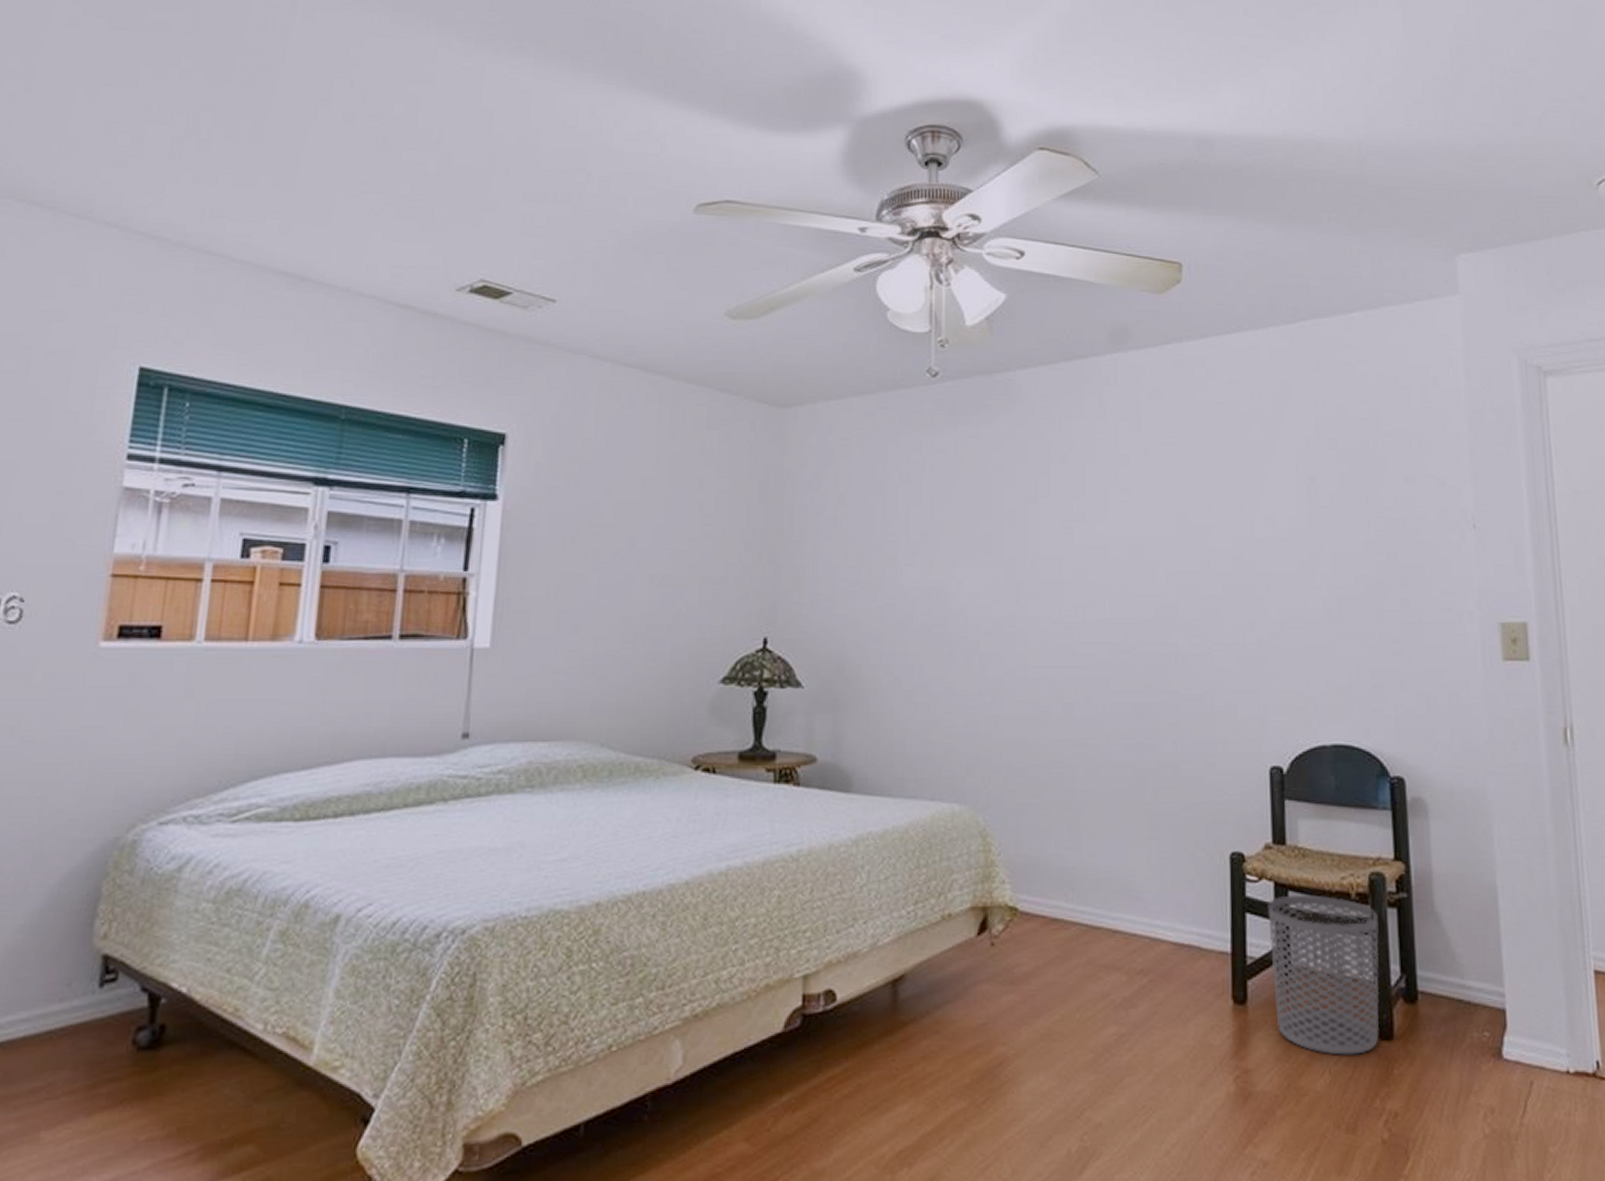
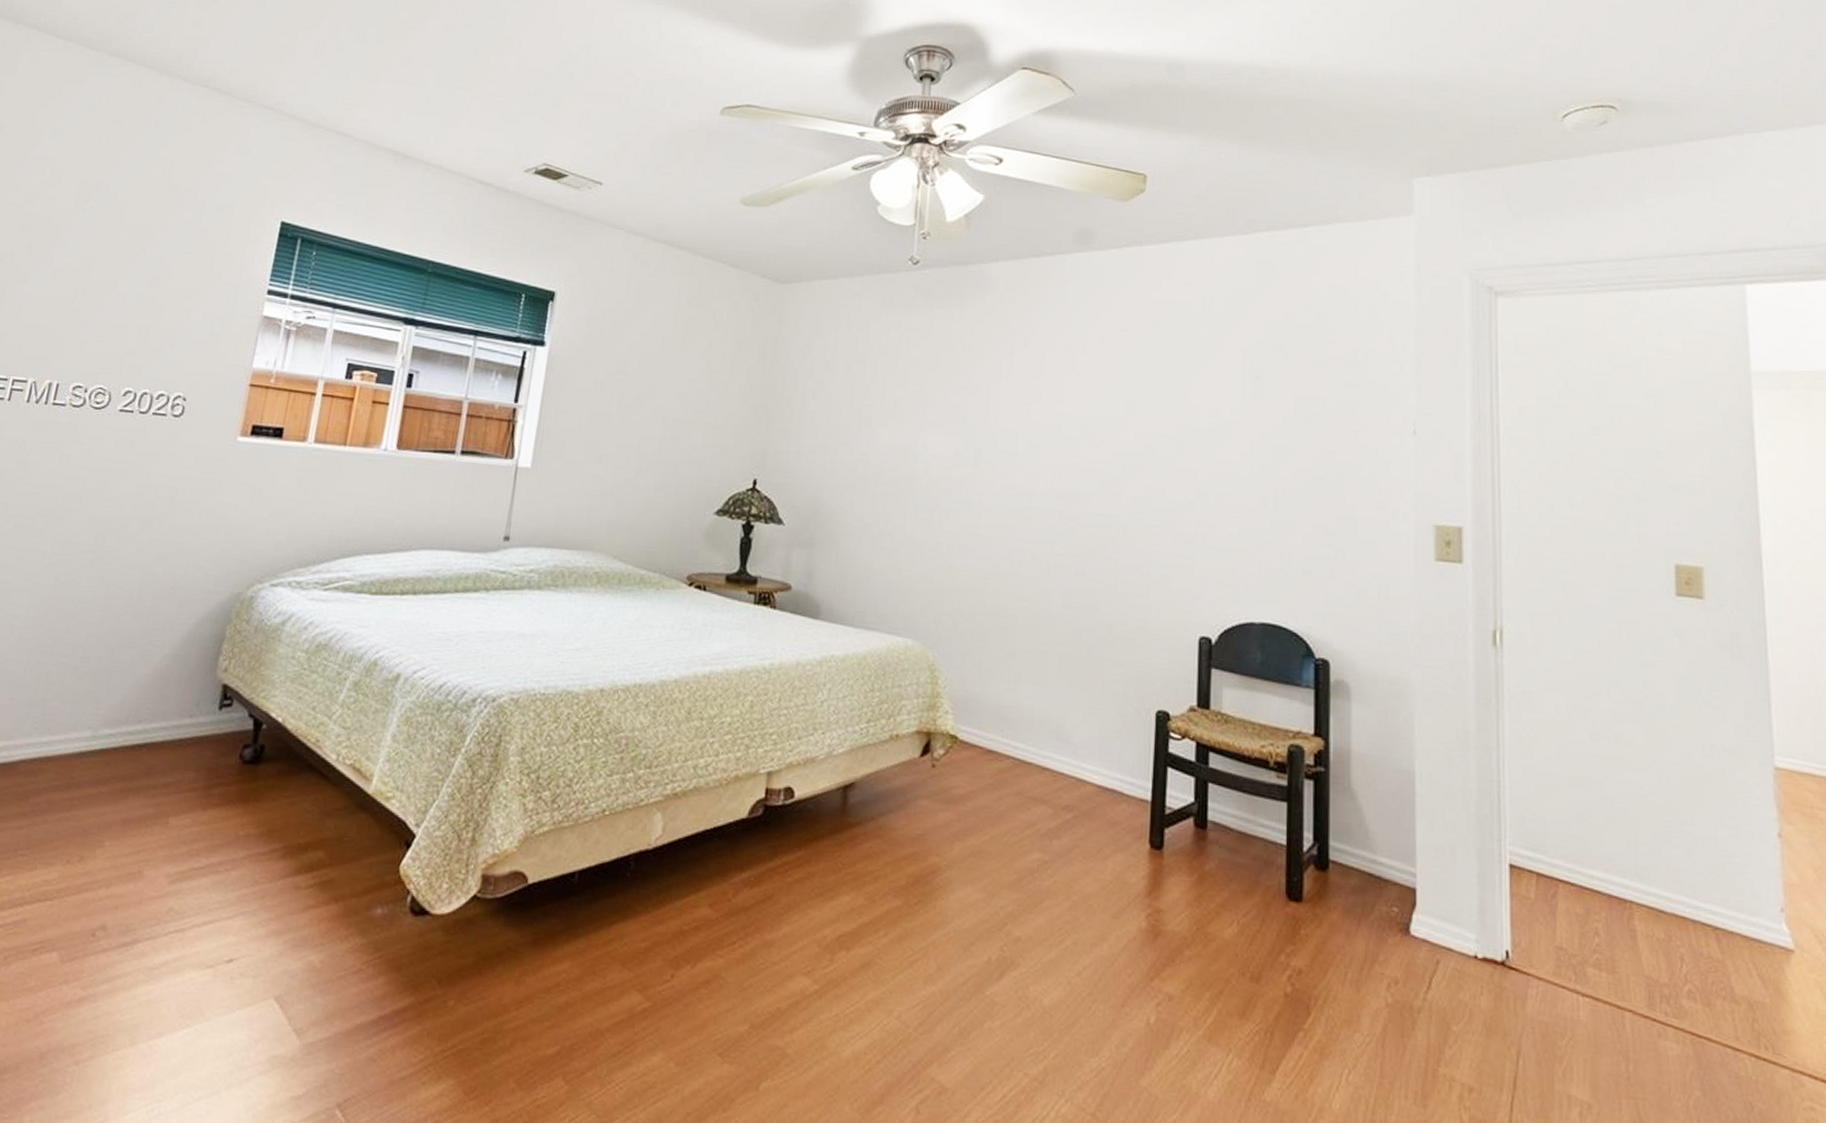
waste bin: present [1268,894,1379,1055] -> none [1188,756,1294,911]

